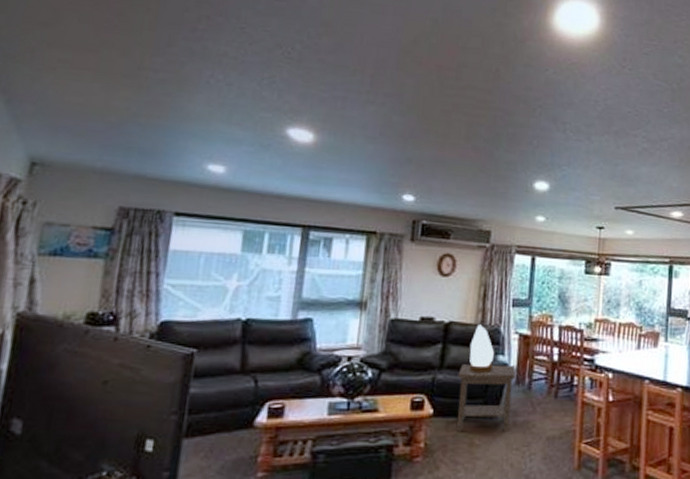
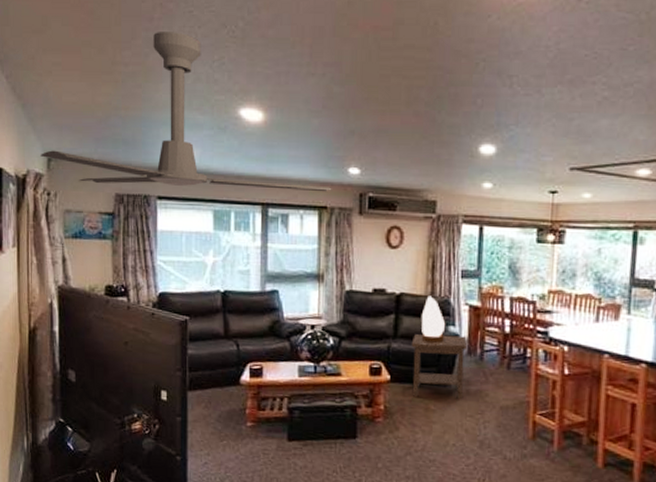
ceiling fan: none [21,42,384,218] -> present [40,32,332,192]

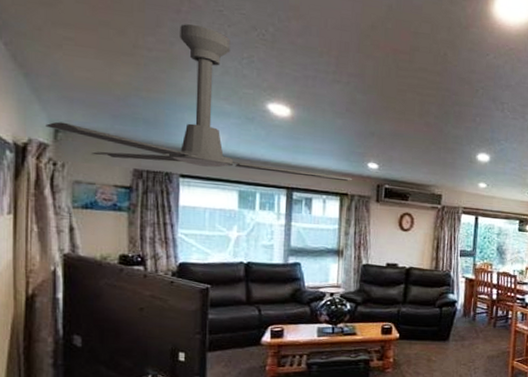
side table: present [411,334,468,400] -> none [417,300,464,352]
table lamp: present [421,296,446,343] -> none [426,270,447,307]

